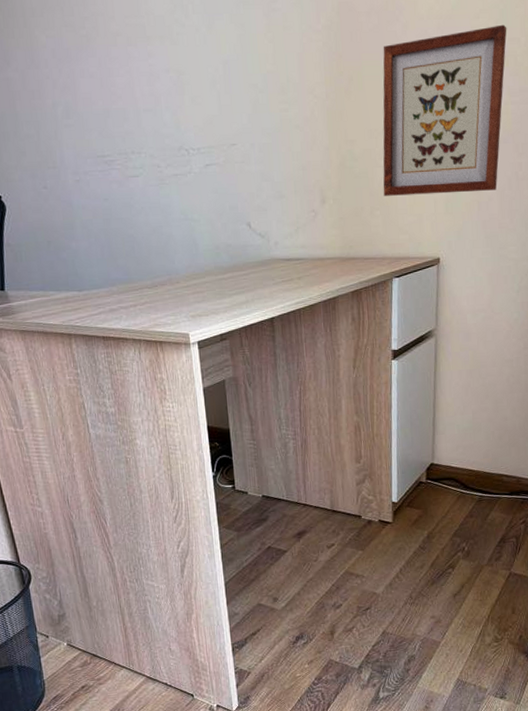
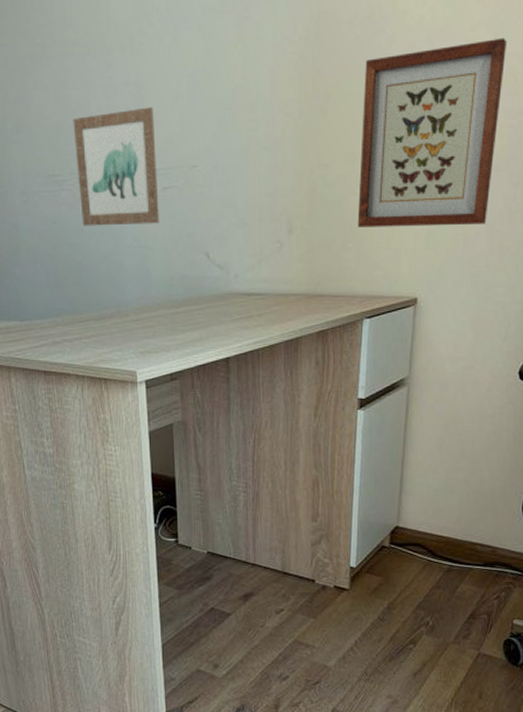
wall art: none [119,92,204,202] -> present [73,107,160,226]

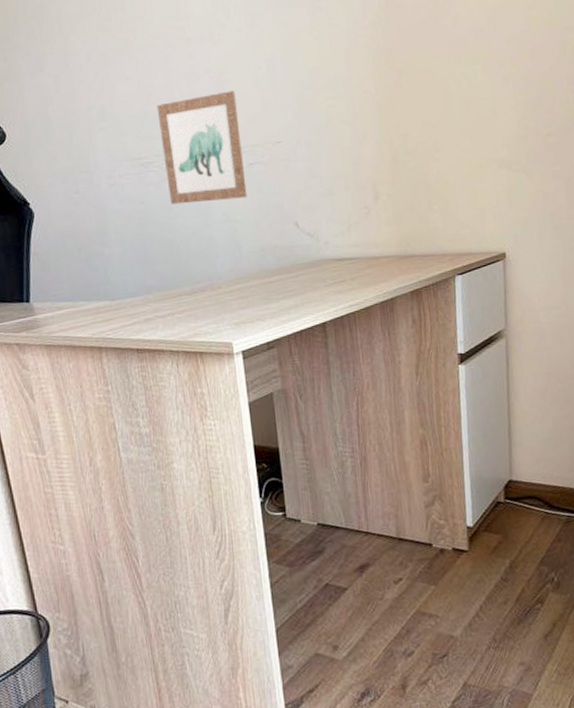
wall art: present [357,38,507,227] -> none [433,14,563,190]

